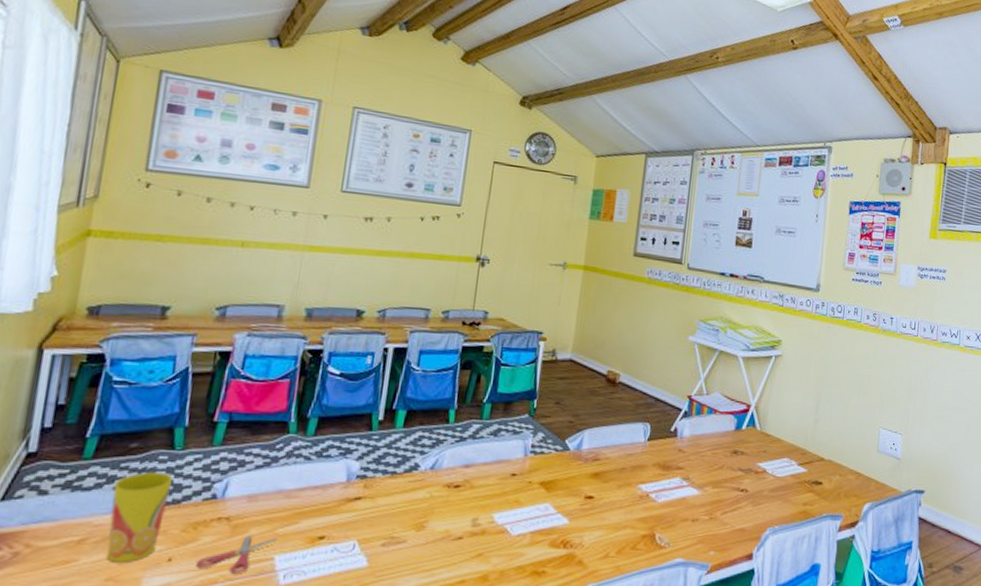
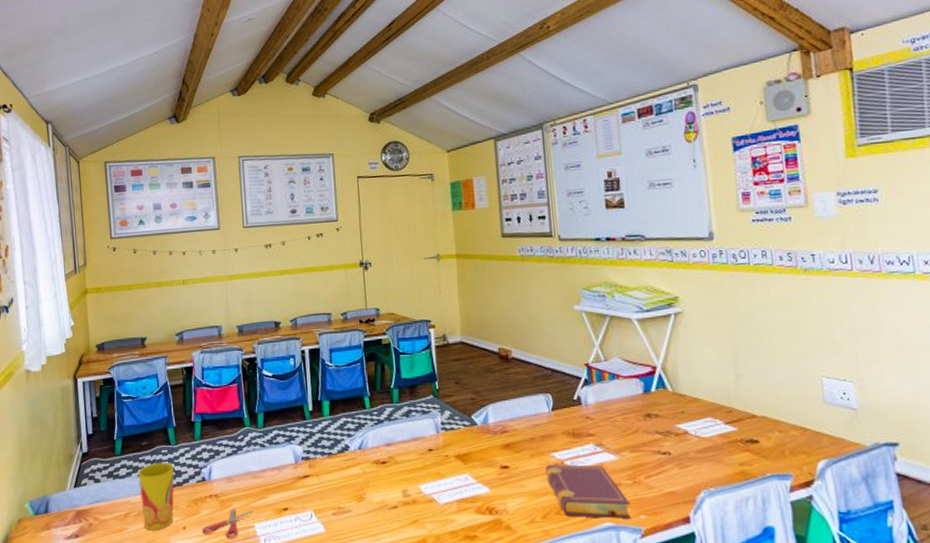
book: none [628,497,703,554] -> present [545,464,631,519]

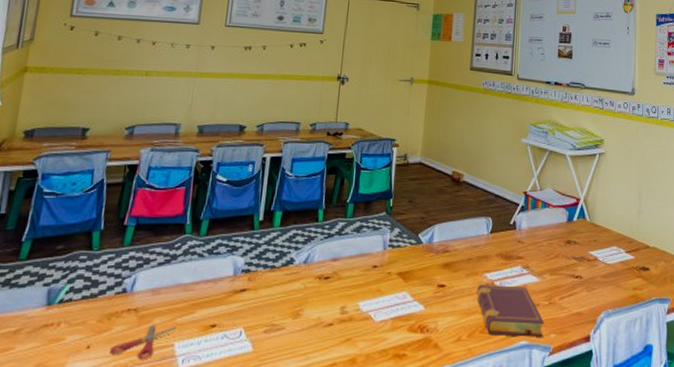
cup: present [138,462,175,530] -> none [37,269,92,350]

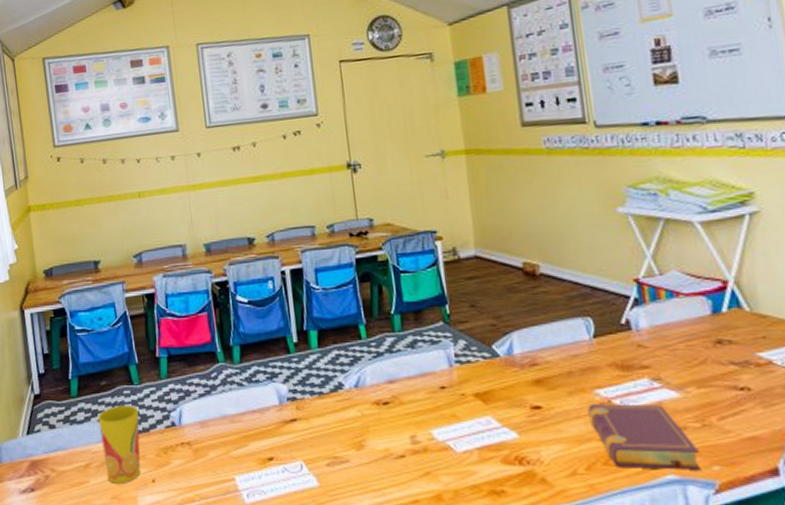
cup: none [37,269,92,350] -> present [97,404,141,483]
scissors: present [110,325,176,359] -> none [174,459,233,493]

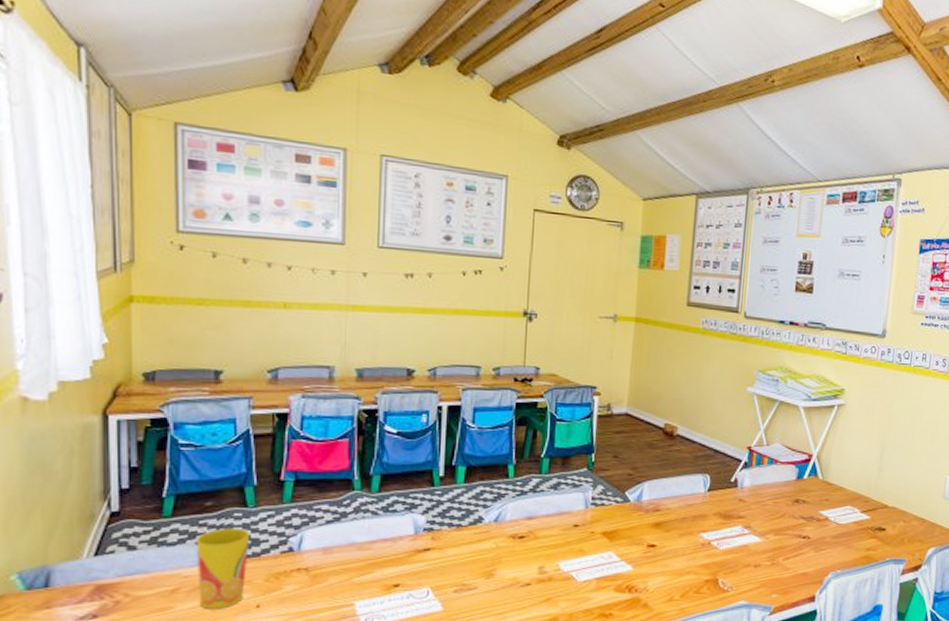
book: present [588,404,701,470] -> none [691,545,765,597]

